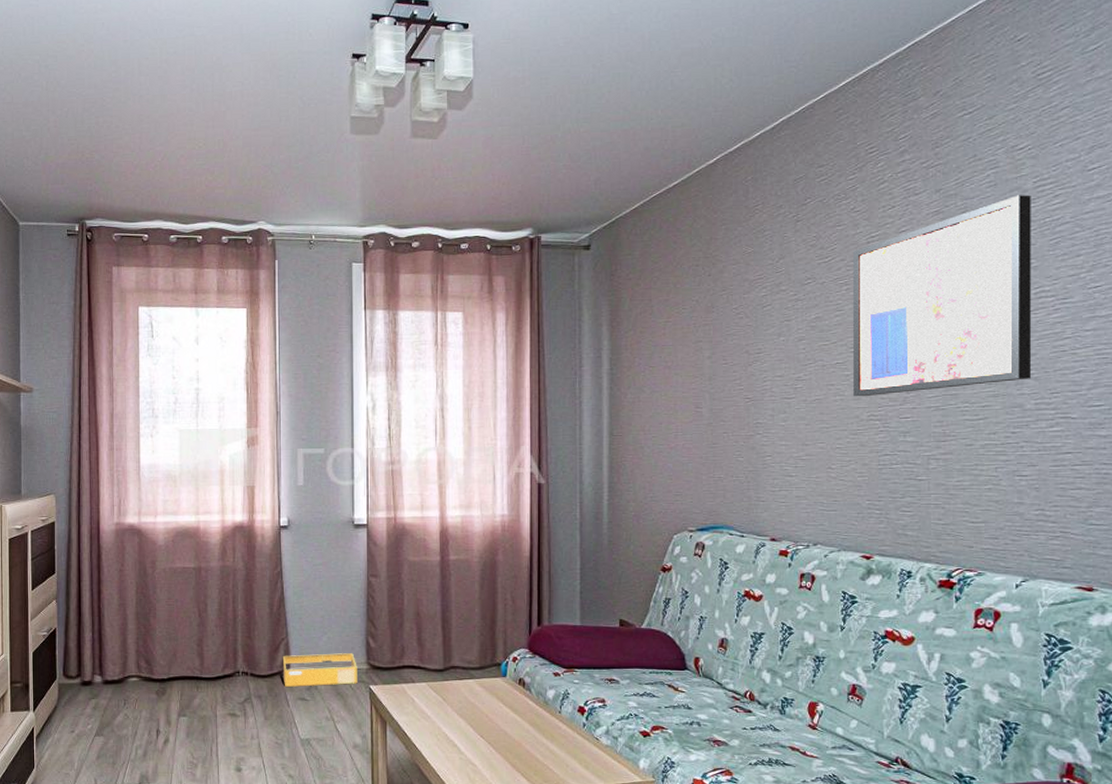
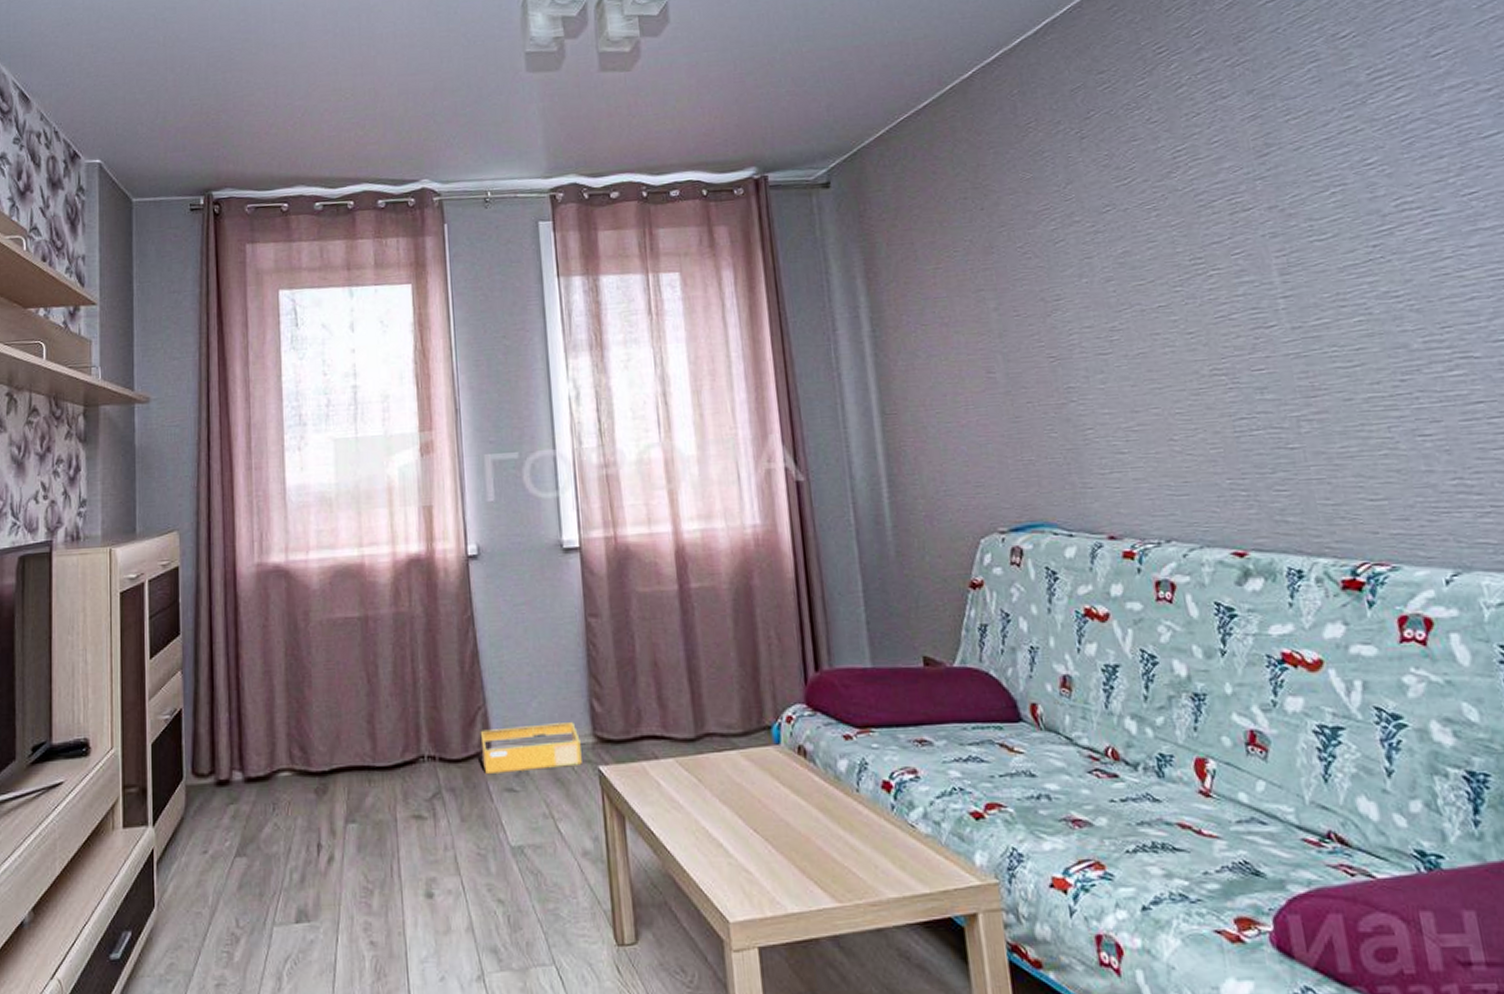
wall art: present [853,195,1031,397] -> none [1157,89,1411,348]

